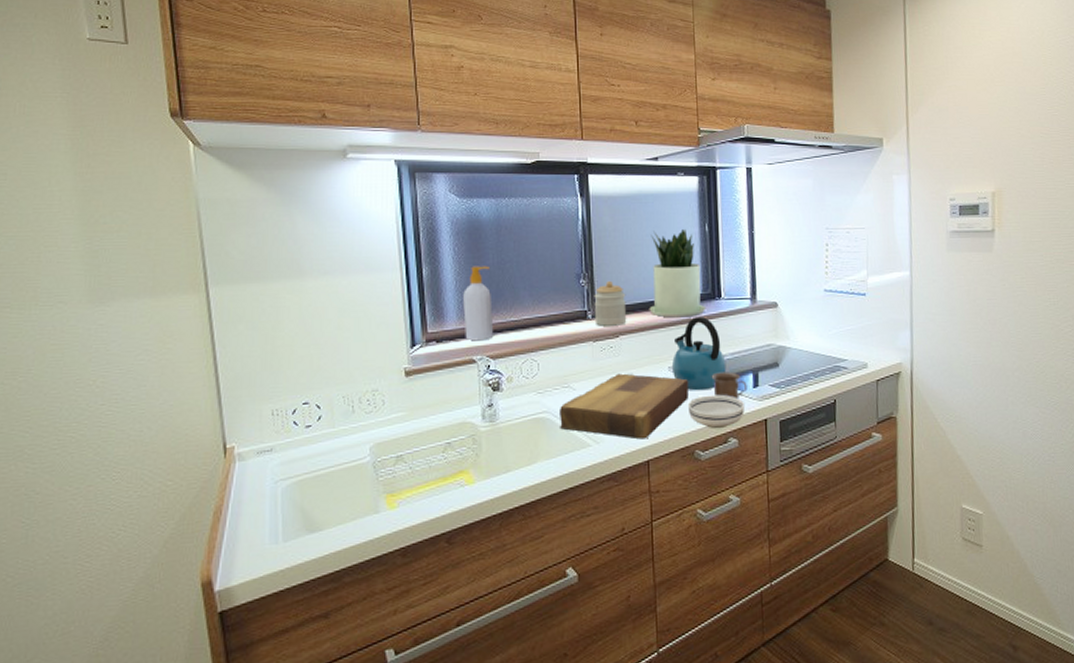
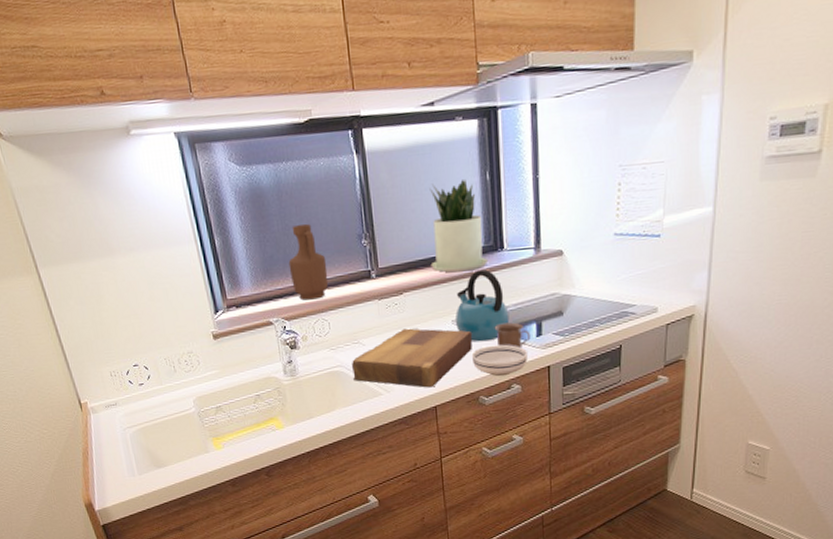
soap bottle: present [463,266,494,341] -> none [254,232,287,305]
ceramic jug: none [500,260,542,338] -> present [288,224,329,301]
jar: present [594,280,627,326] -> none [376,238,410,285]

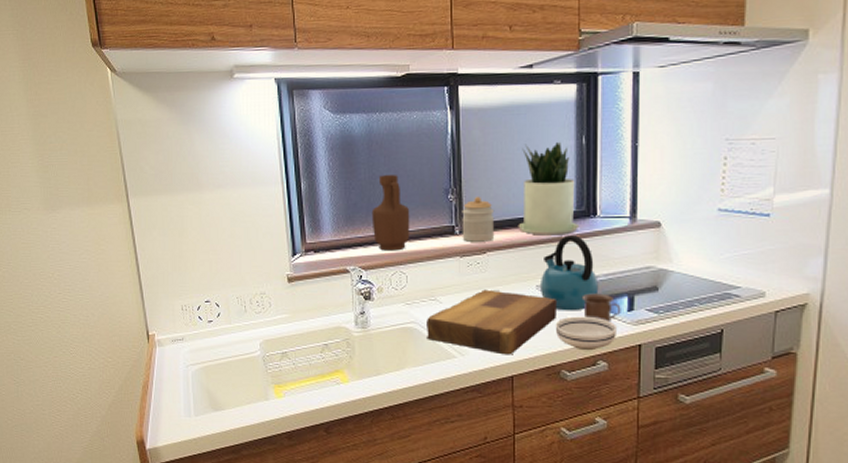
jar: none [376,238,410,285] -> present [462,196,495,242]

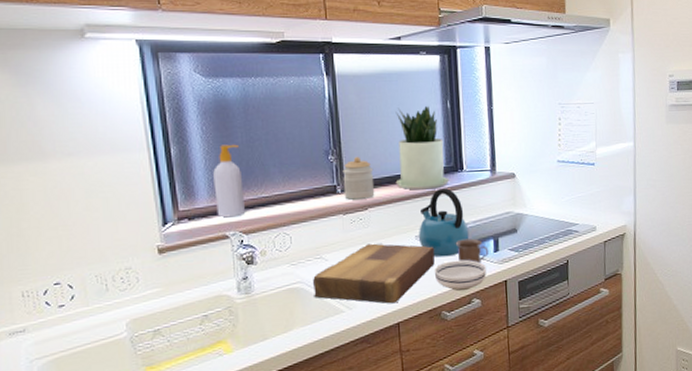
soap bottle: none [338,180,366,252] -> present [213,144,246,218]
ceramic jug: present [371,175,410,251] -> none [251,138,292,214]

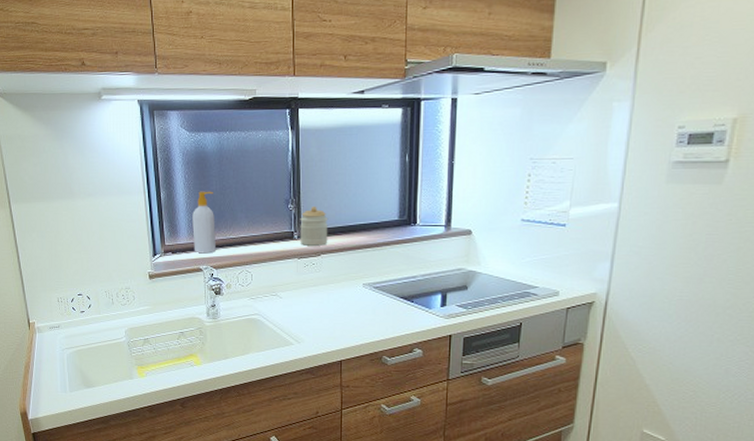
cutting board: present [313,243,435,304] -> none [268,287,381,343]
planter: present [395,105,450,190] -> none [348,158,402,241]
kettle: present [418,188,469,257] -> none [366,241,417,306]
bowl: present [434,259,486,292] -> none [378,310,431,340]
mug: present [455,238,489,264] -> none [401,291,435,316]

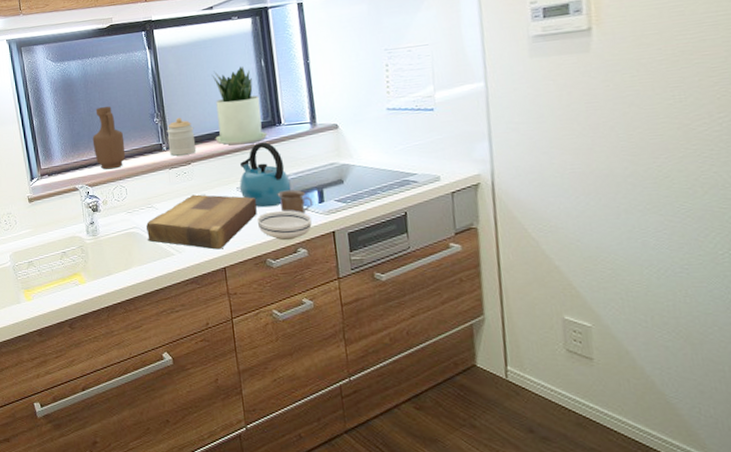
soap bottle: present [192,191,217,254] -> none [64,114,90,174]
ceramic jug: none [222,187,255,253] -> present [92,106,126,170]
cutting board: none [268,287,381,343] -> present [146,194,257,250]
planter: none [348,158,402,241] -> present [211,66,268,145]
kettle: none [366,241,417,306] -> present [239,142,292,207]
bowl: none [378,310,431,340] -> present [256,210,312,241]
mug: none [401,291,435,316] -> present [277,189,313,214]

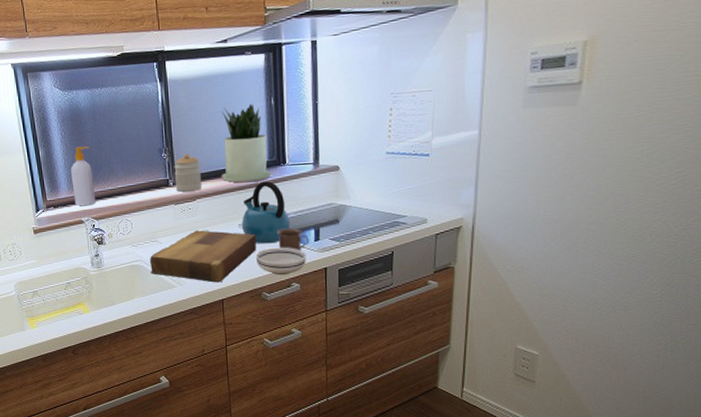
soap bottle: none [64,114,90,174] -> present [71,146,96,207]
ceramic jug: present [92,106,126,170] -> none [99,139,132,203]

